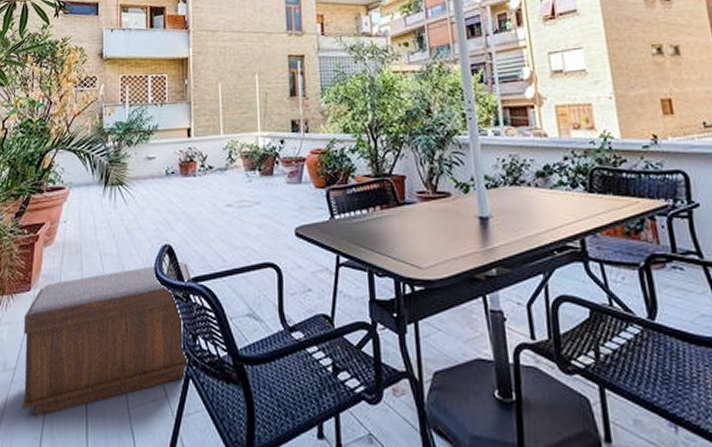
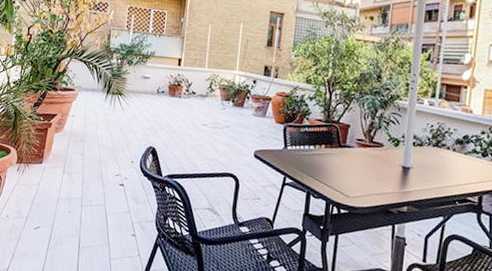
bench: present [22,261,192,417] -> none [31,160,169,254]

